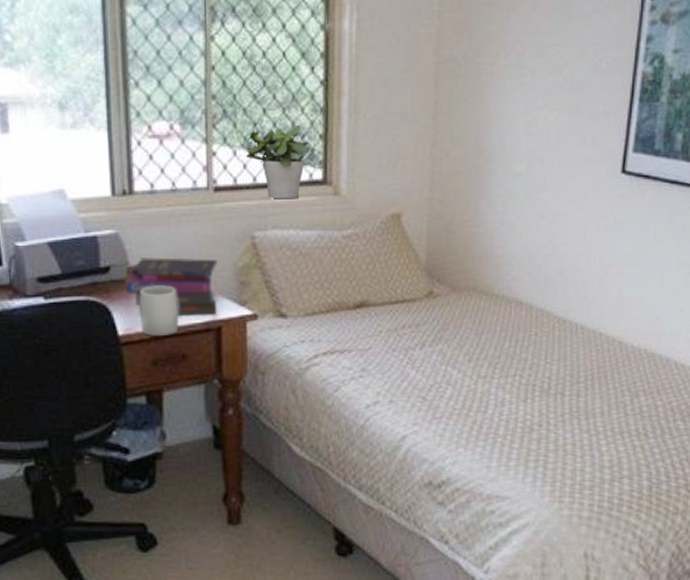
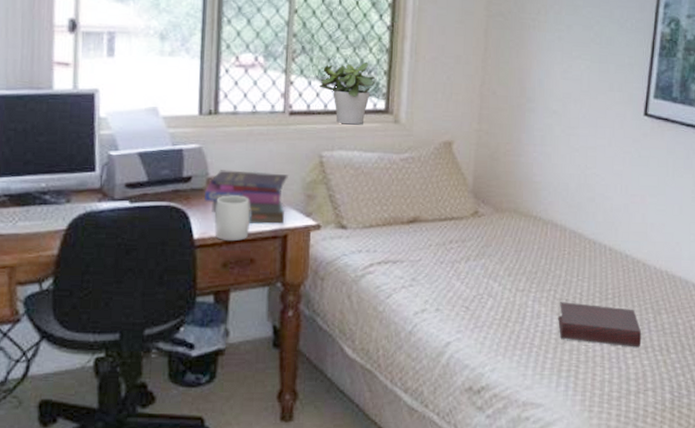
book: none [525,387,617,433] -> present [558,302,642,348]

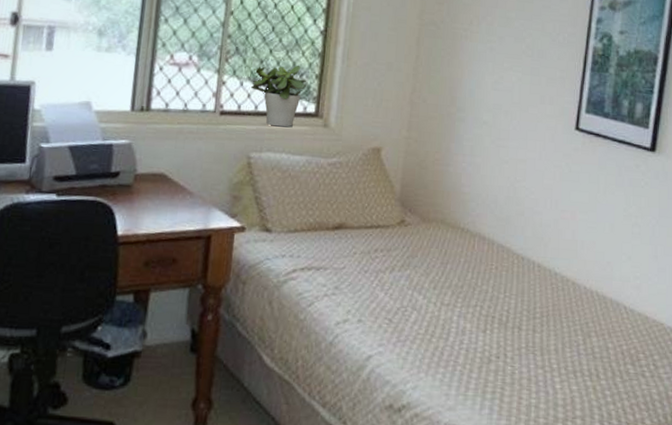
books: present [205,170,288,224] -> none [131,167,216,223]
mug: present [214,195,250,242] -> none [138,192,176,240]
book: present [558,302,642,348] -> none [484,319,571,371]

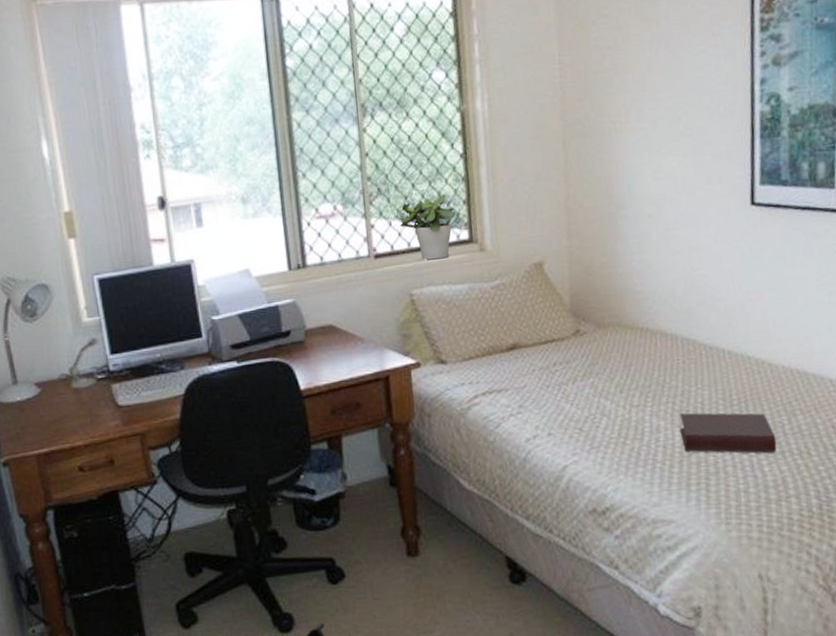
book: none [484,319,571,371] -> present [680,412,777,453]

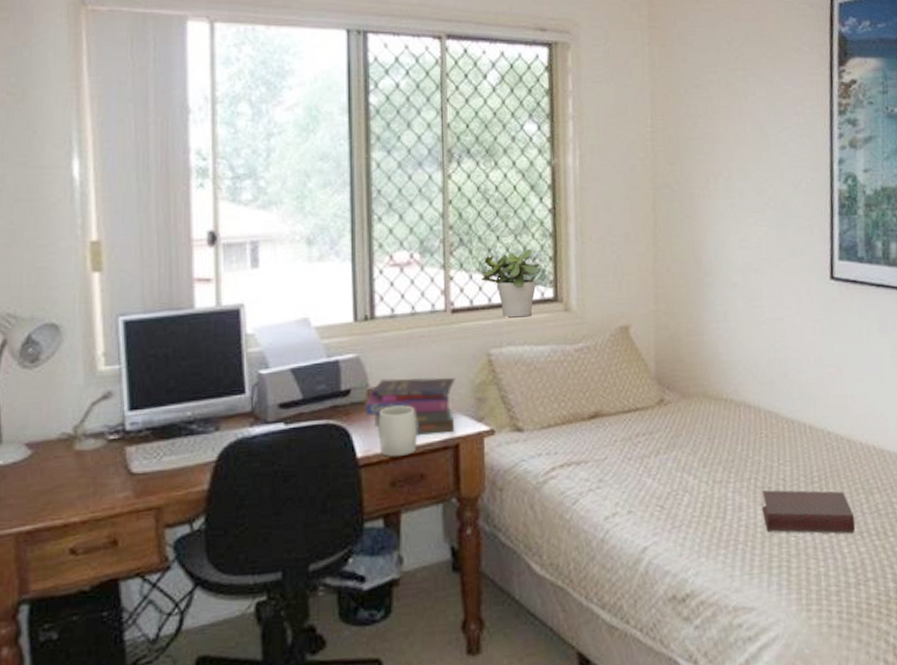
books: none [305,317,384,369] -> present [366,377,455,435]
mug: none [316,343,352,389] -> present [378,405,417,457]

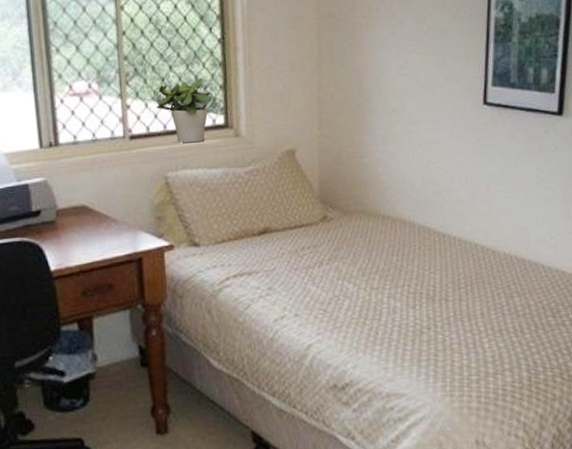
books: present [366,377,455,435] -> none [56,198,137,250]
mug: present [378,405,417,457] -> none [67,224,104,270]
book: present [762,490,856,534] -> none [414,295,496,332]

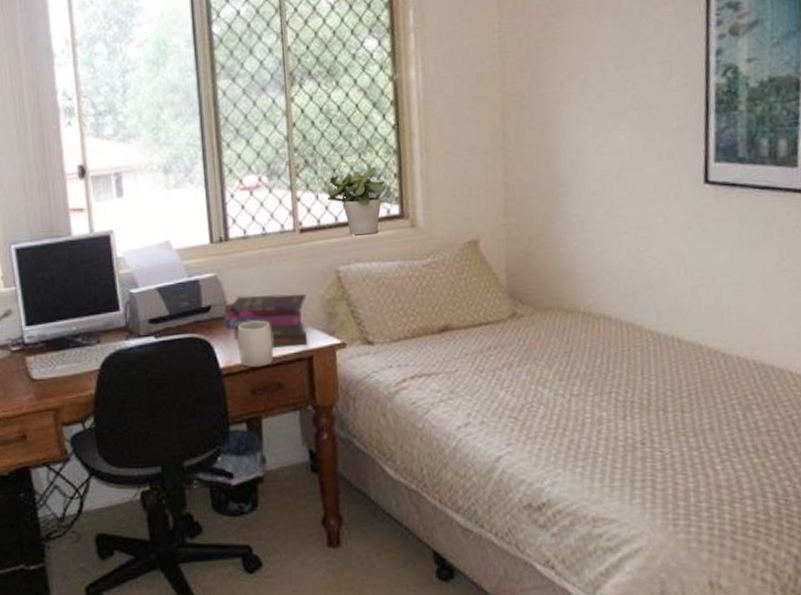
books: none [56,198,137,250] -> present [225,294,308,348]
mug: none [67,224,104,270] -> present [237,320,274,368]

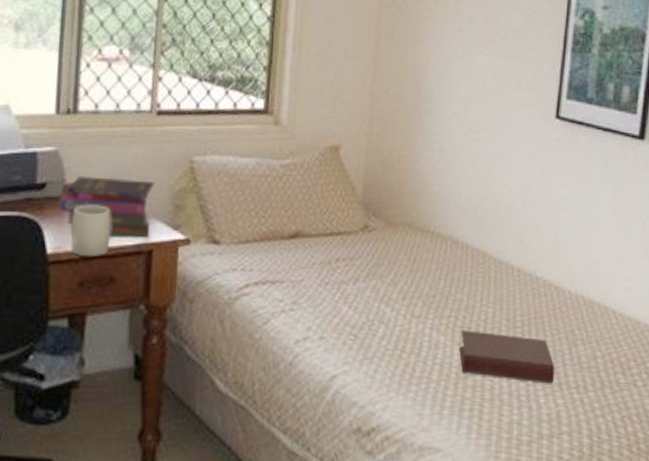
potted plant: present [326,166,385,235] -> none [190,56,253,127]
book: none [624,404,731,451] -> present [459,330,555,384]

